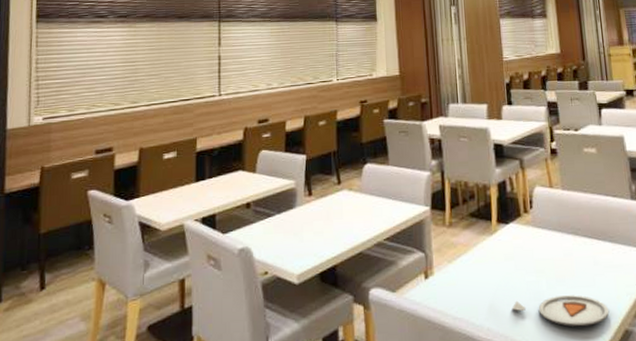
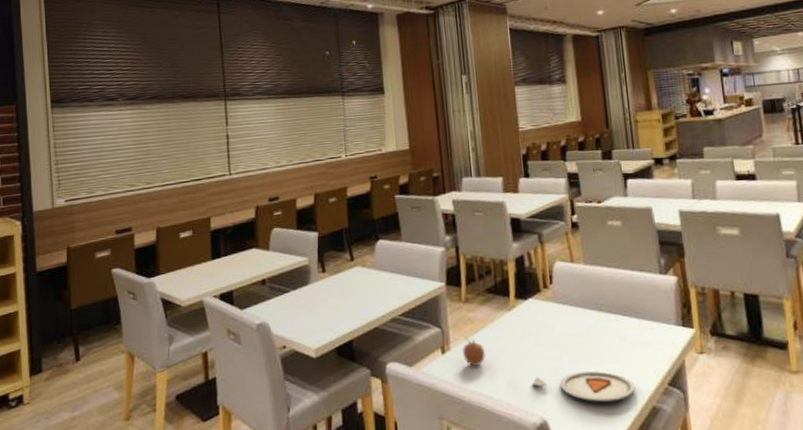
fruit: none [444,262,468,292] -> present [461,338,486,367]

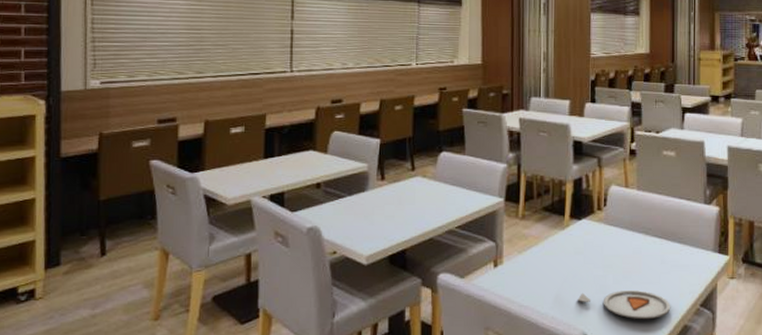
fruit: present [461,338,486,367] -> none [513,253,537,282]

